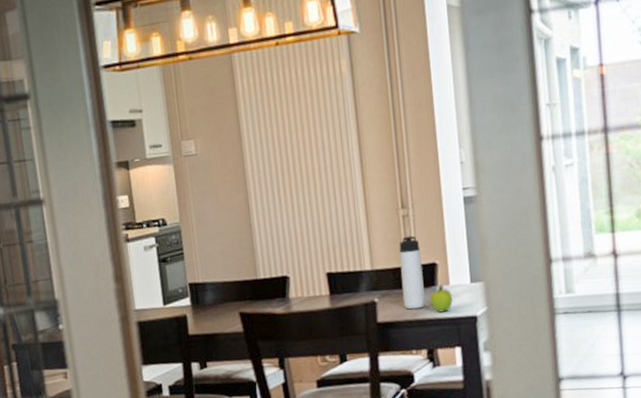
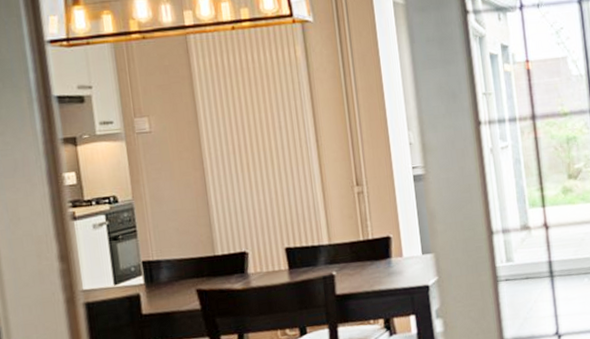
thermos bottle: present [399,235,426,310] -> none [354,211,381,282]
fruit: present [430,284,453,313] -> none [385,257,406,283]

